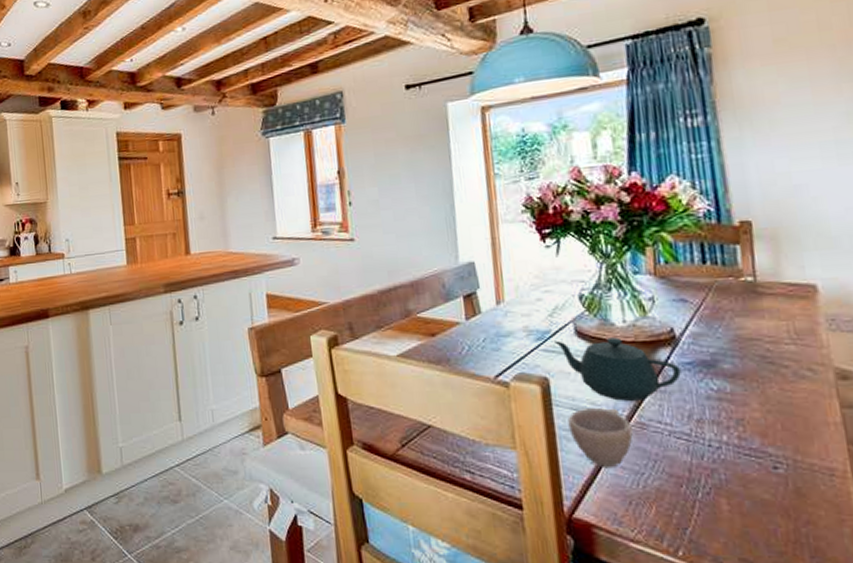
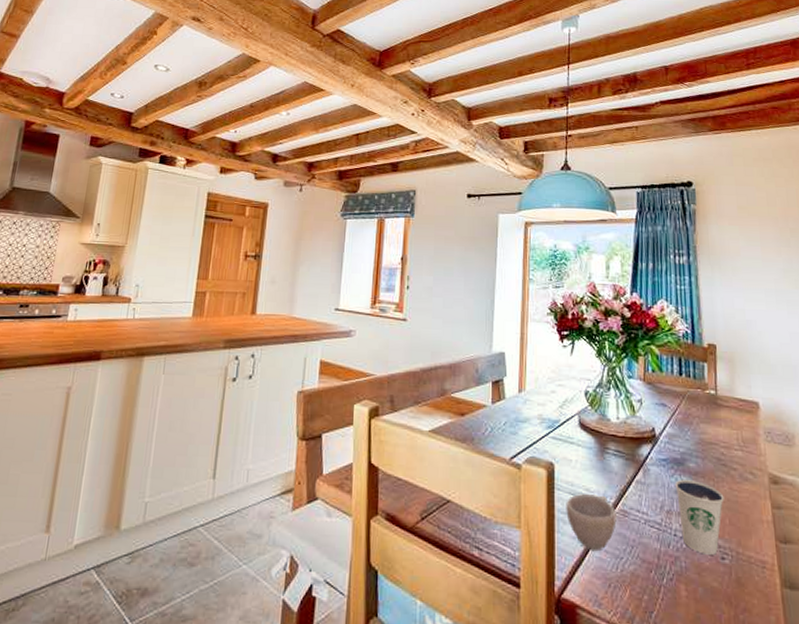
teapot: present [553,337,681,402] -> none [560,430,657,491]
dixie cup: none [705,382,774,465] -> present [675,479,724,555]

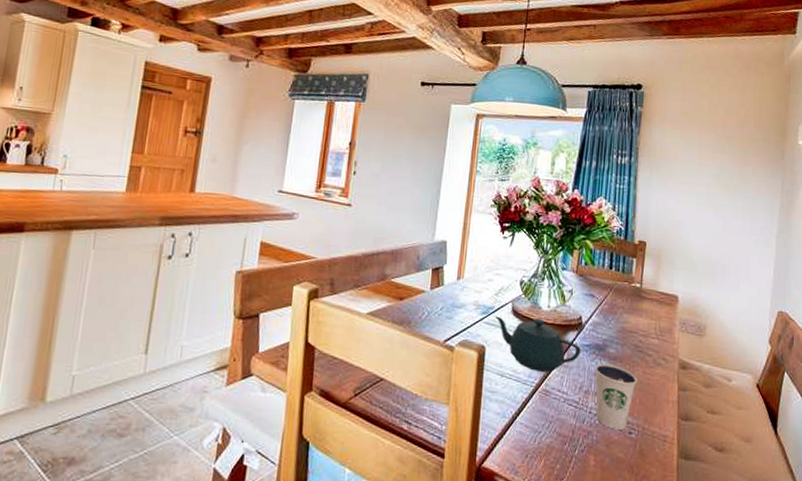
teapot: none [560,430,657,491] -> present [494,316,581,373]
cup: present [566,494,617,552] -> none [492,375,539,426]

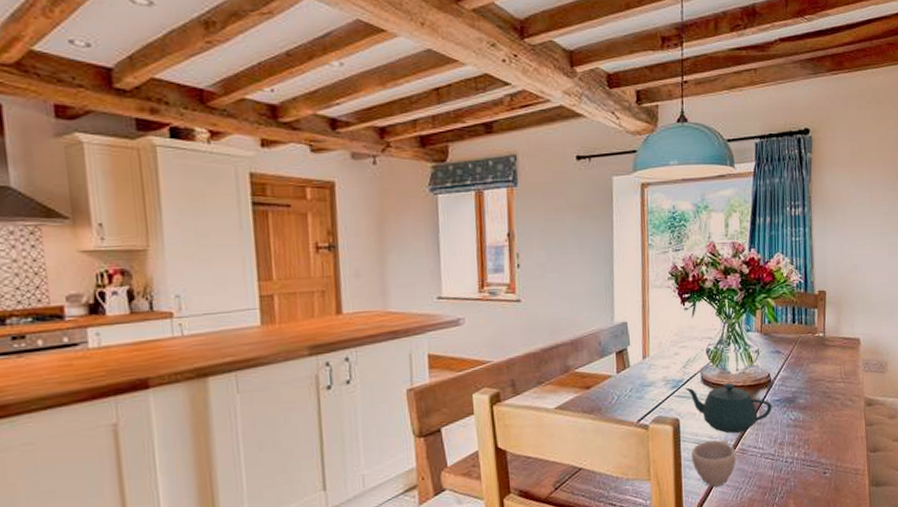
cup: none [492,375,539,426] -> present [691,439,736,488]
dixie cup: present [594,363,637,430] -> none [787,413,828,473]

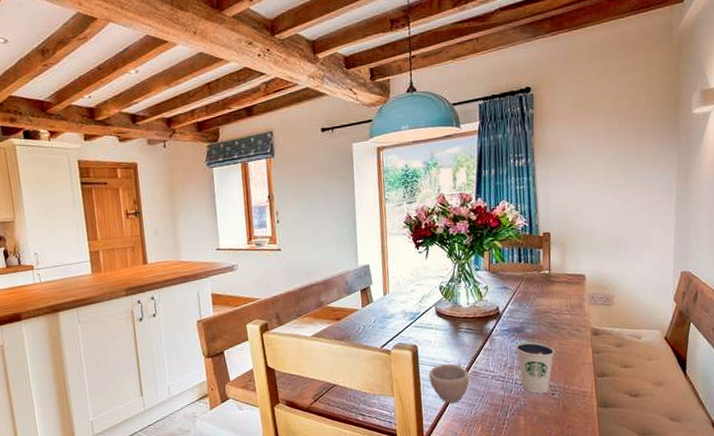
teapot: present [684,383,772,434] -> none [421,315,501,359]
dixie cup: none [787,413,828,473] -> present [515,341,555,394]

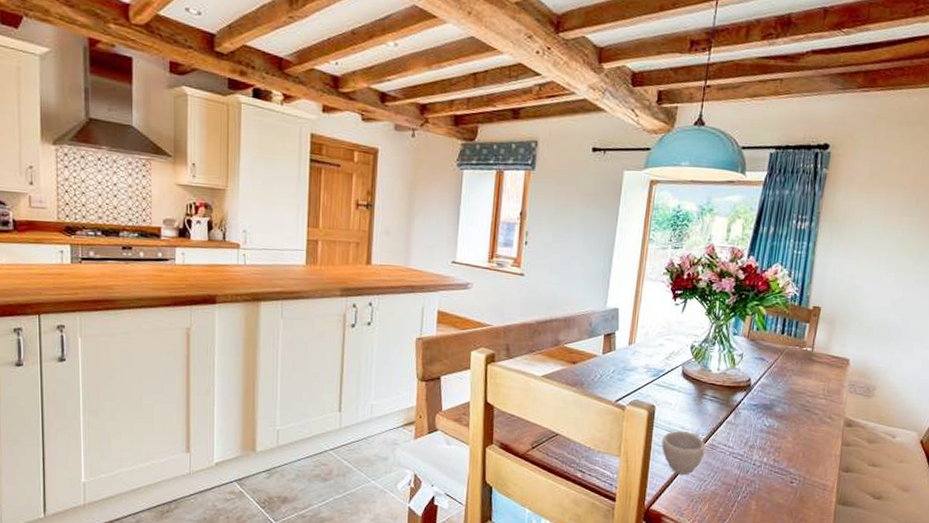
dixie cup: present [515,341,555,394] -> none [760,421,802,480]

